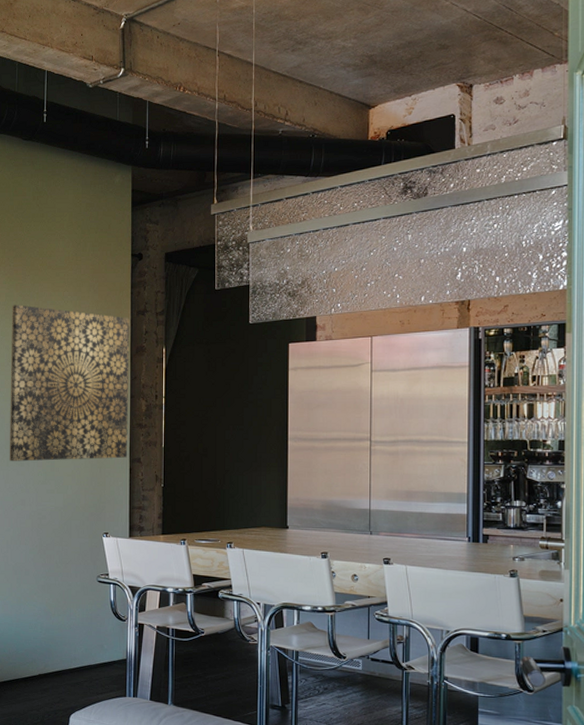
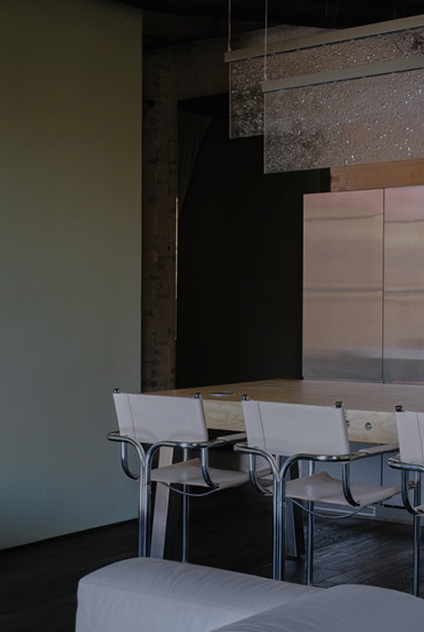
wall art: present [9,305,129,462] -> none [11,151,140,316]

